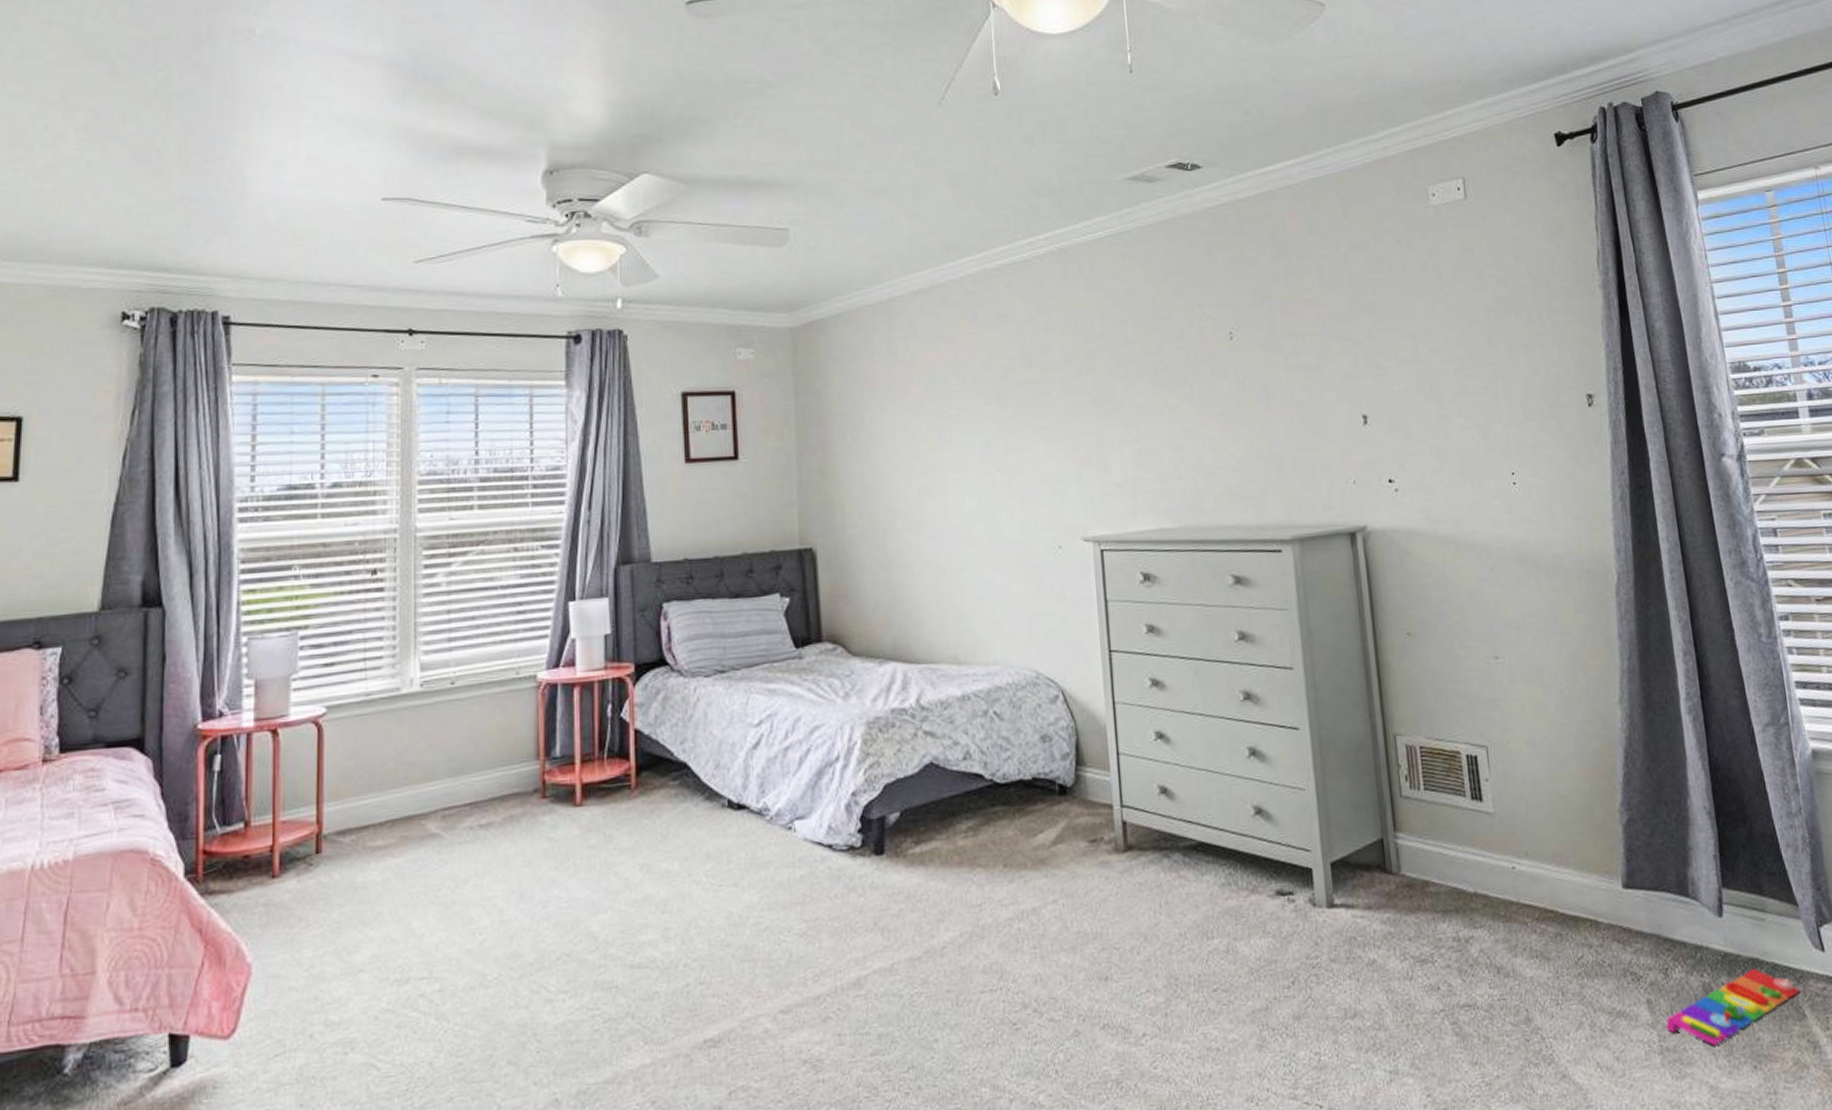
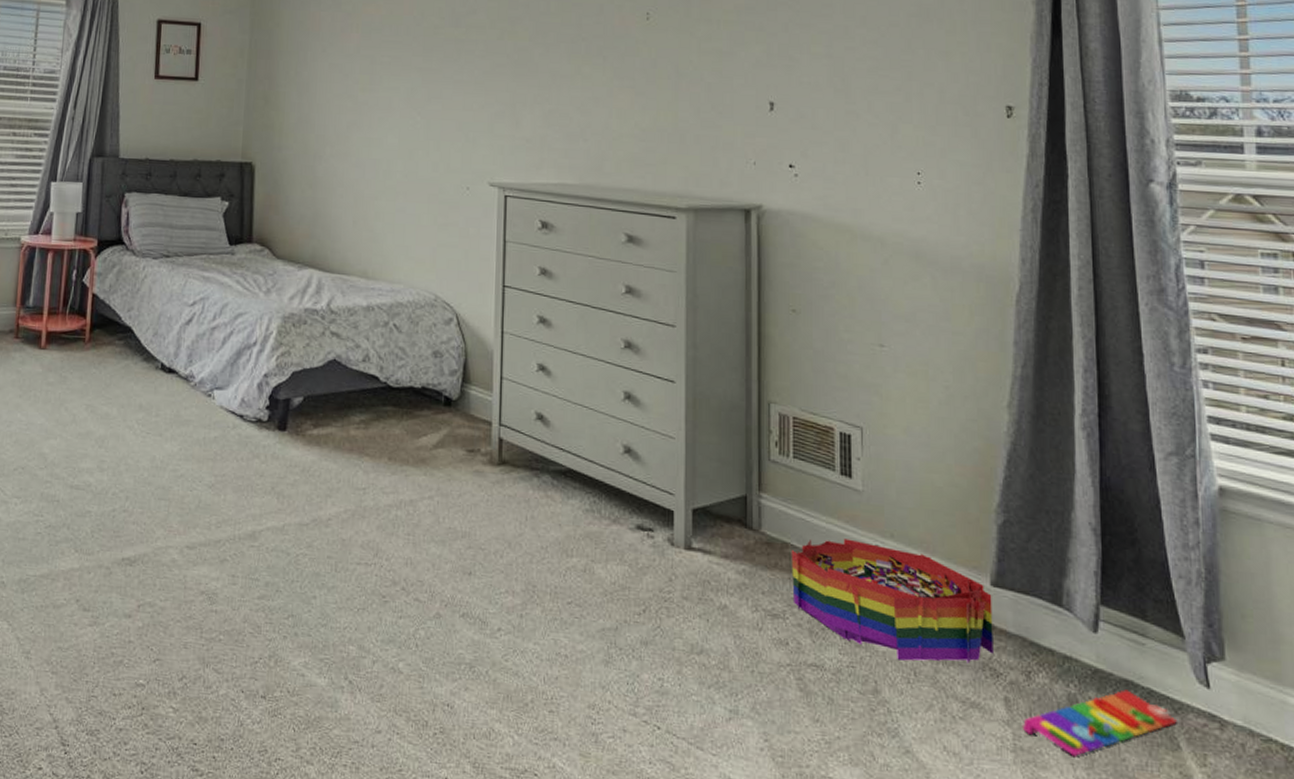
storage bin: none [1432,865,1632,983] -> present [791,538,994,664]

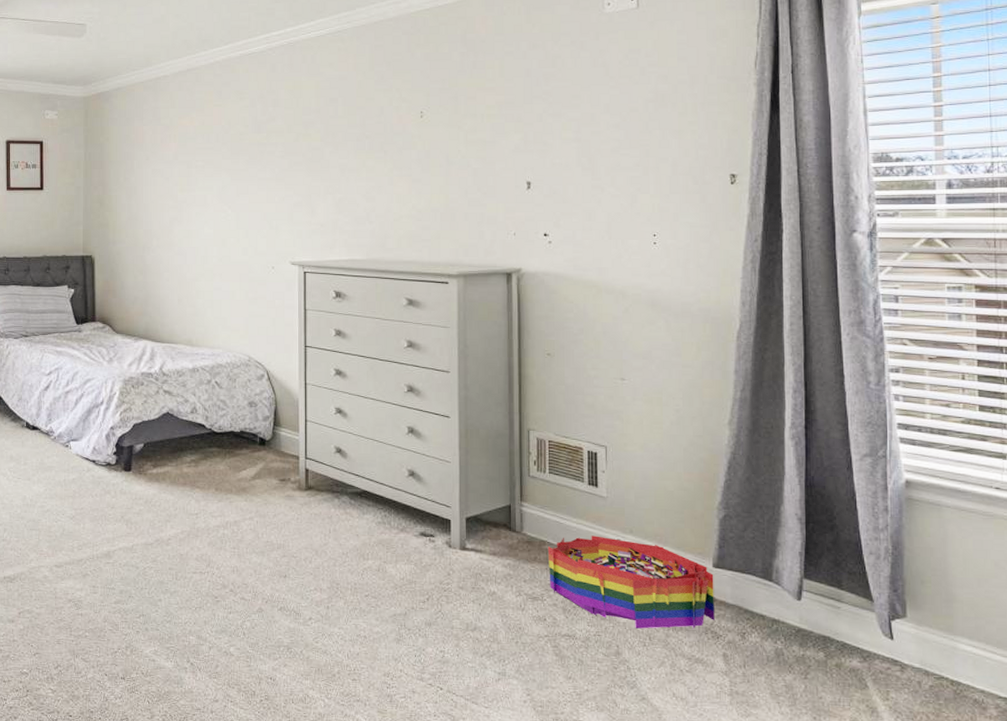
knob puzzle: present [1023,689,1177,756] -> none [738,643,865,697]

